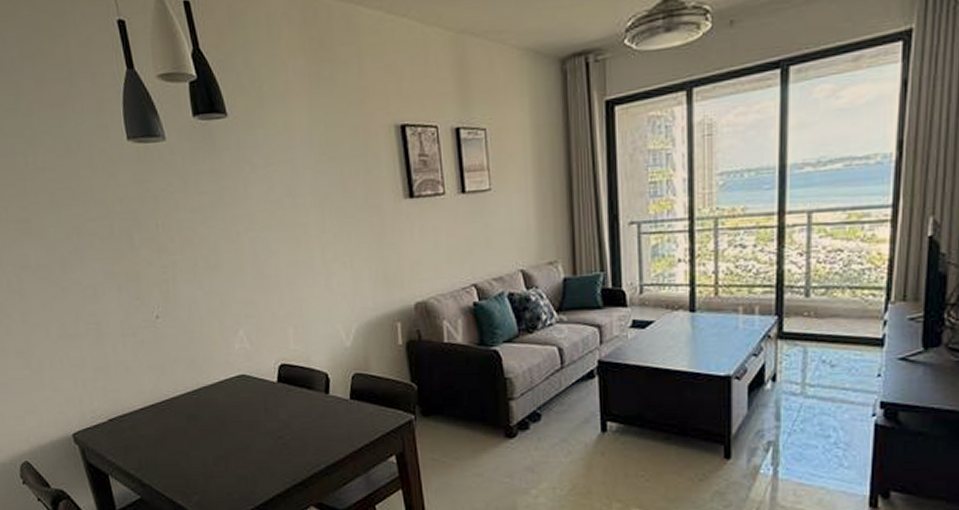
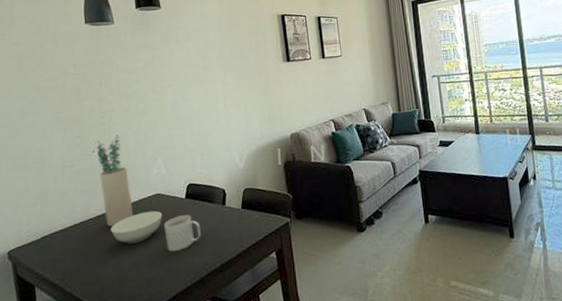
vase: none [160,296,215,413] -> present [96,135,134,228]
bowl: none [188,395,251,434] -> present [111,210,163,244]
mug: none [253,403,300,446] -> present [164,215,201,251]

